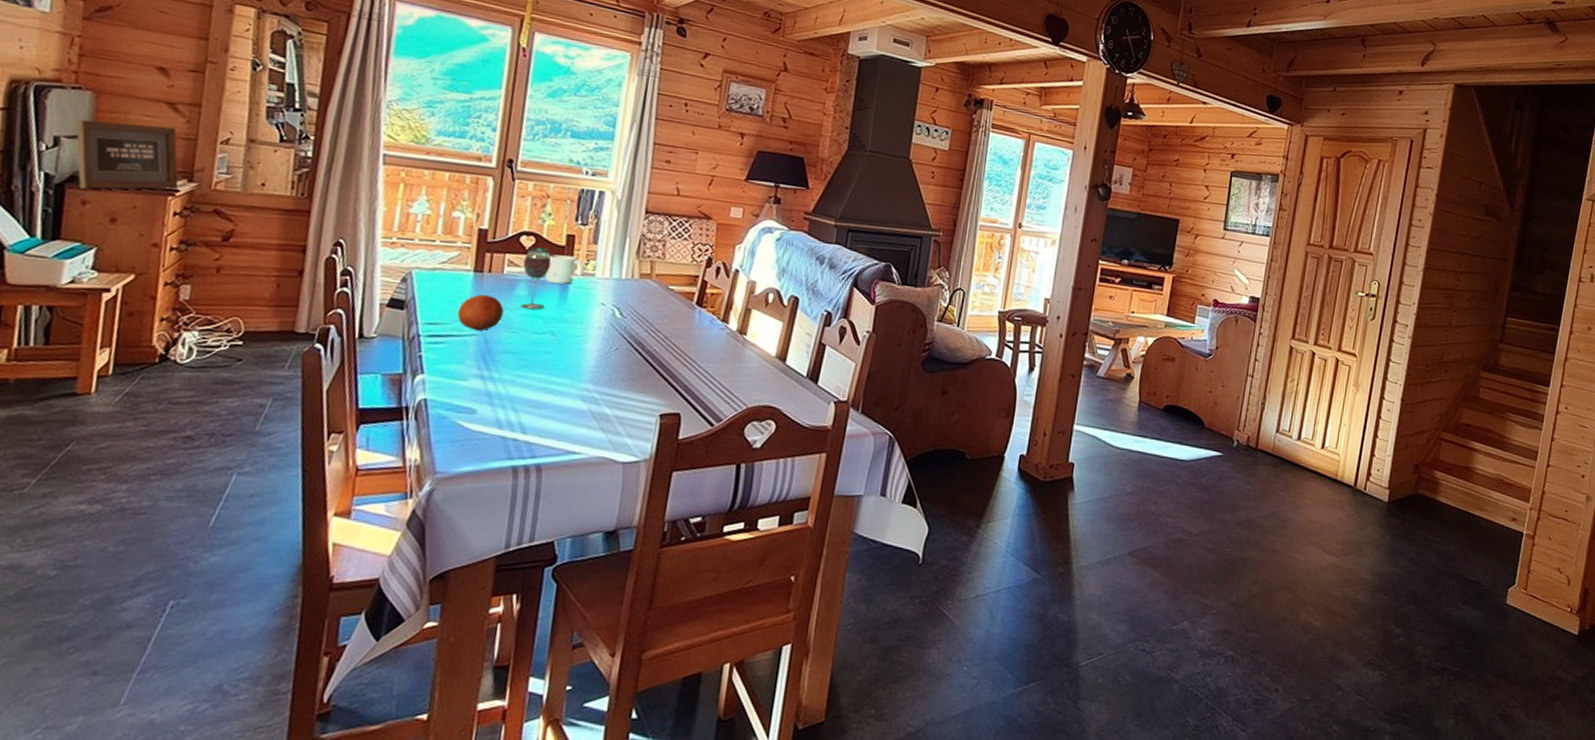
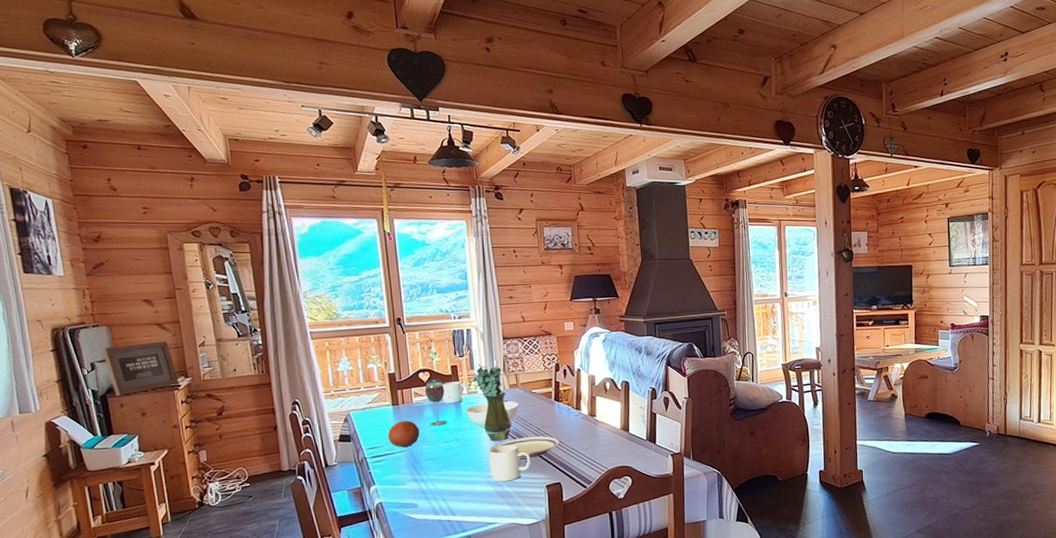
bowl: none [573,291,649,324] -> present [466,401,520,429]
mug: none [587,350,648,401] -> present [488,444,531,482]
vase: none [593,239,635,345] -> present [473,364,512,442]
plate: none [593,345,691,375] -> present [489,436,559,460]

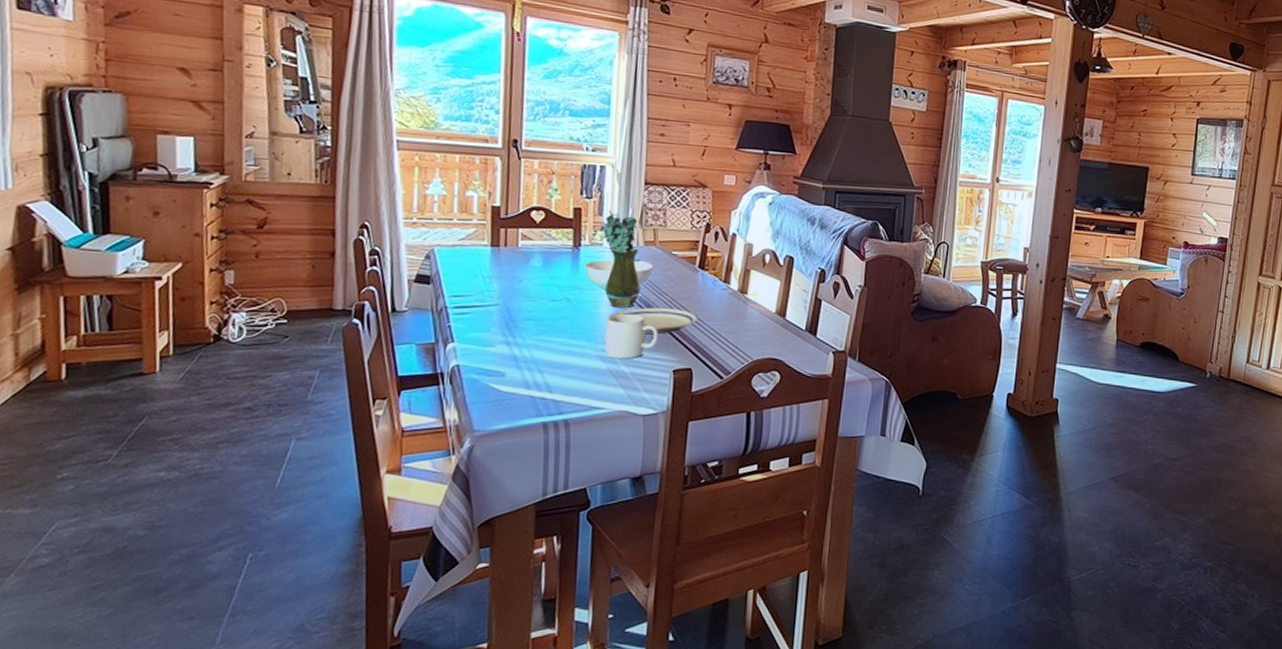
picture frame: present [102,341,179,396] -> none [111,120,212,186]
fruit: present [387,420,420,448] -> none [479,266,522,301]
wineglass: present [424,379,446,426] -> none [535,221,562,279]
mug: present [442,381,468,404] -> none [557,227,592,255]

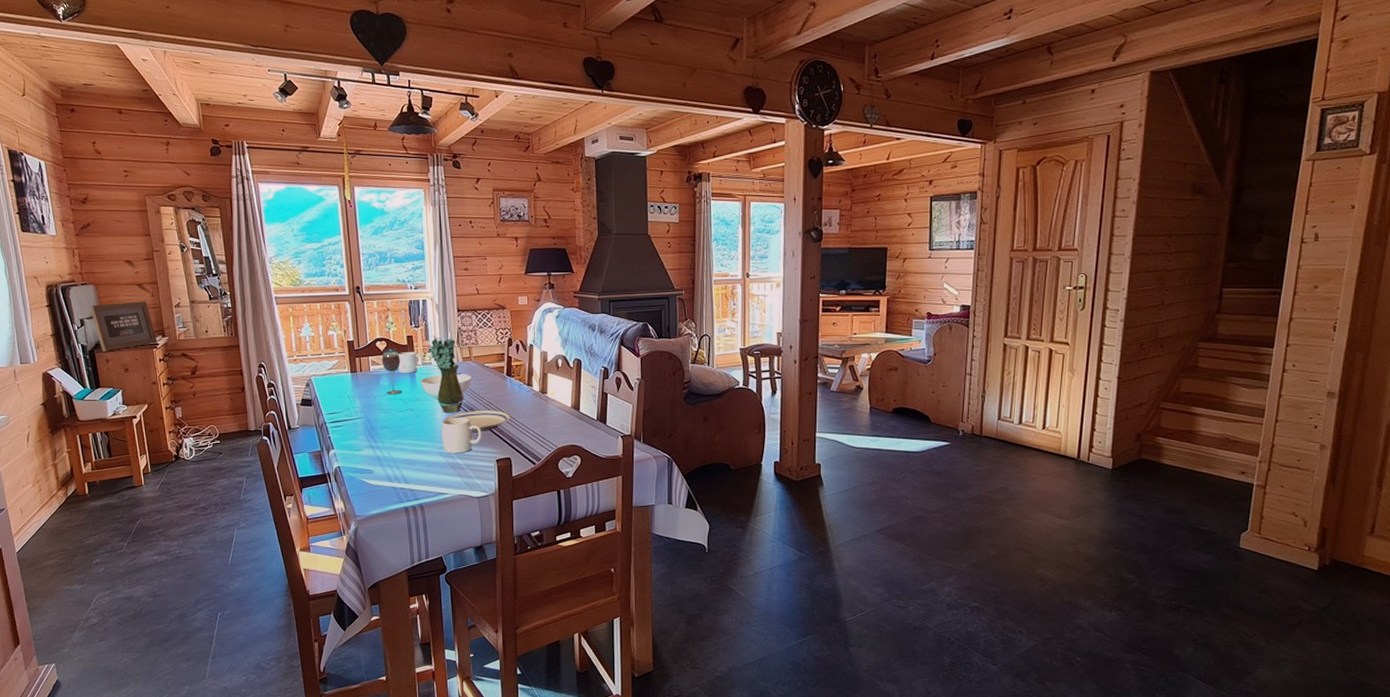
picture frame: none [111,120,212,186] -> present [90,301,158,352]
wineglass: none [535,221,562,279] -> present [381,349,401,395]
mug: none [557,227,592,255] -> present [398,352,423,374]

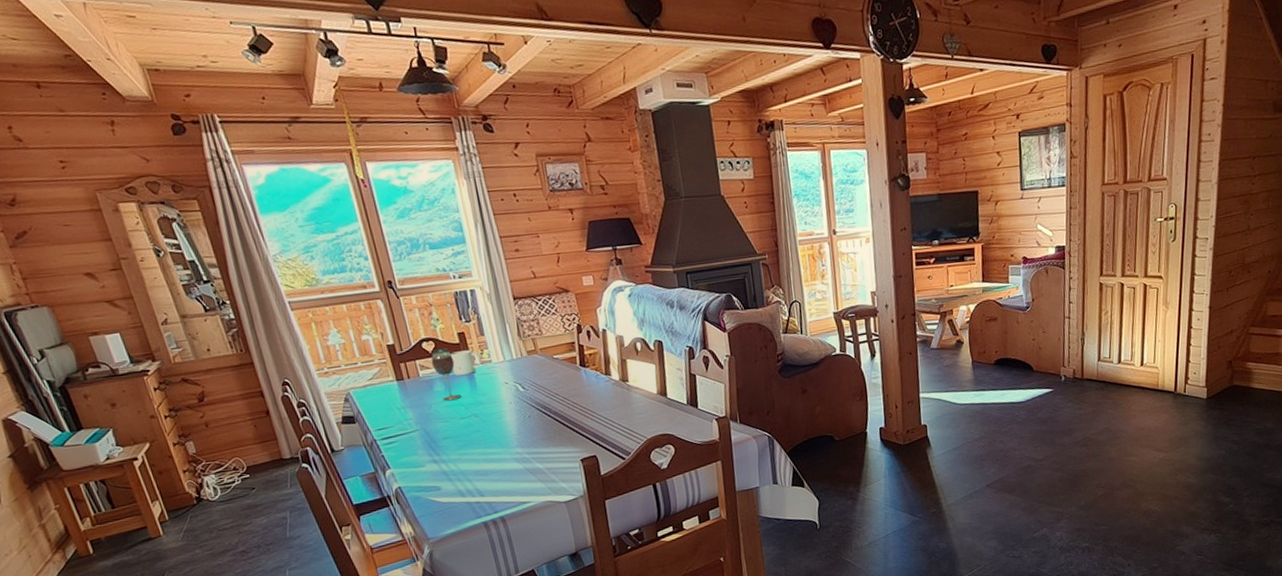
picture frame: present [90,301,158,352] -> none [48,320,148,386]
bowl: present [420,374,472,400] -> none [481,369,542,402]
vase: present [428,335,464,414] -> none [485,328,535,415]
mug: present [441,417,482,454] -> none [513,416,561,459]
plate: present [442,410,510,433] -> none [513,406,590,433]

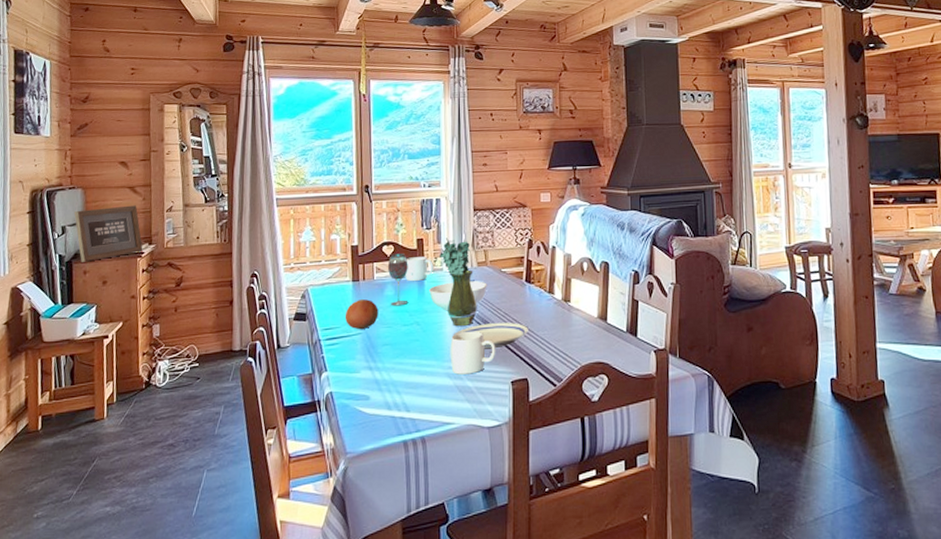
picture frame: none [48,320,148,386] -> present [74,205,143,262]
fruit: none [396,396,433,427] -> present [344,298,379,330]
bowl: none [481,369,542,402] -> present [429,281,487,311]
vase: none [485,328,535,415] -> present [440,238,477,327]
plate: none [513,406,590,433] -> present [451,322,528,349]
mug: none [513,416,561,459] -> present [450,330,496,375]

